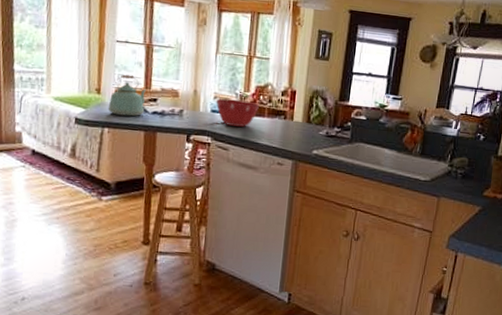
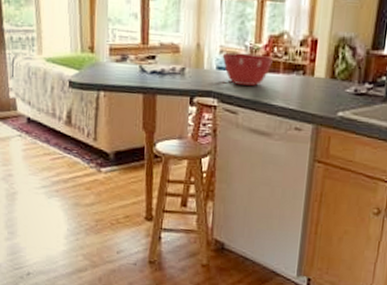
kettle: present [107,74,147,117] -> none [102,28,144,78]

